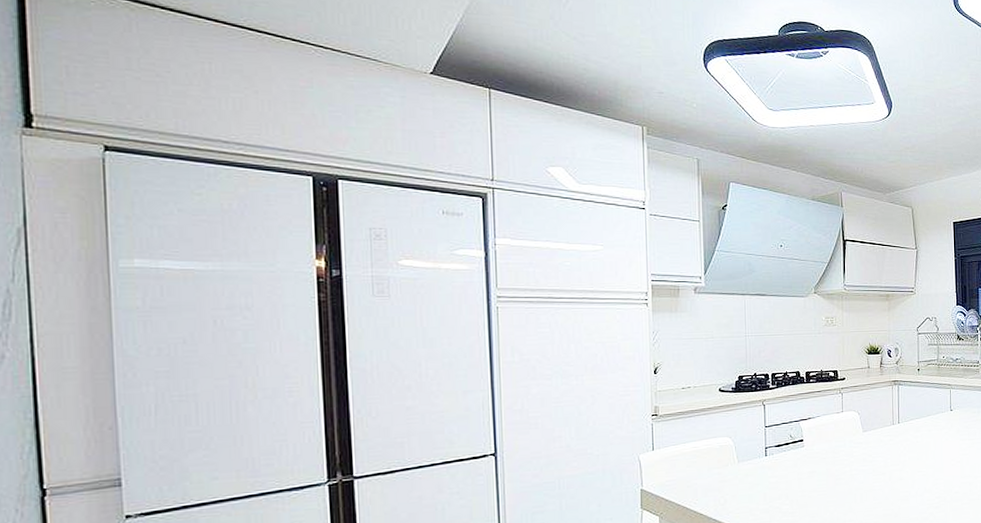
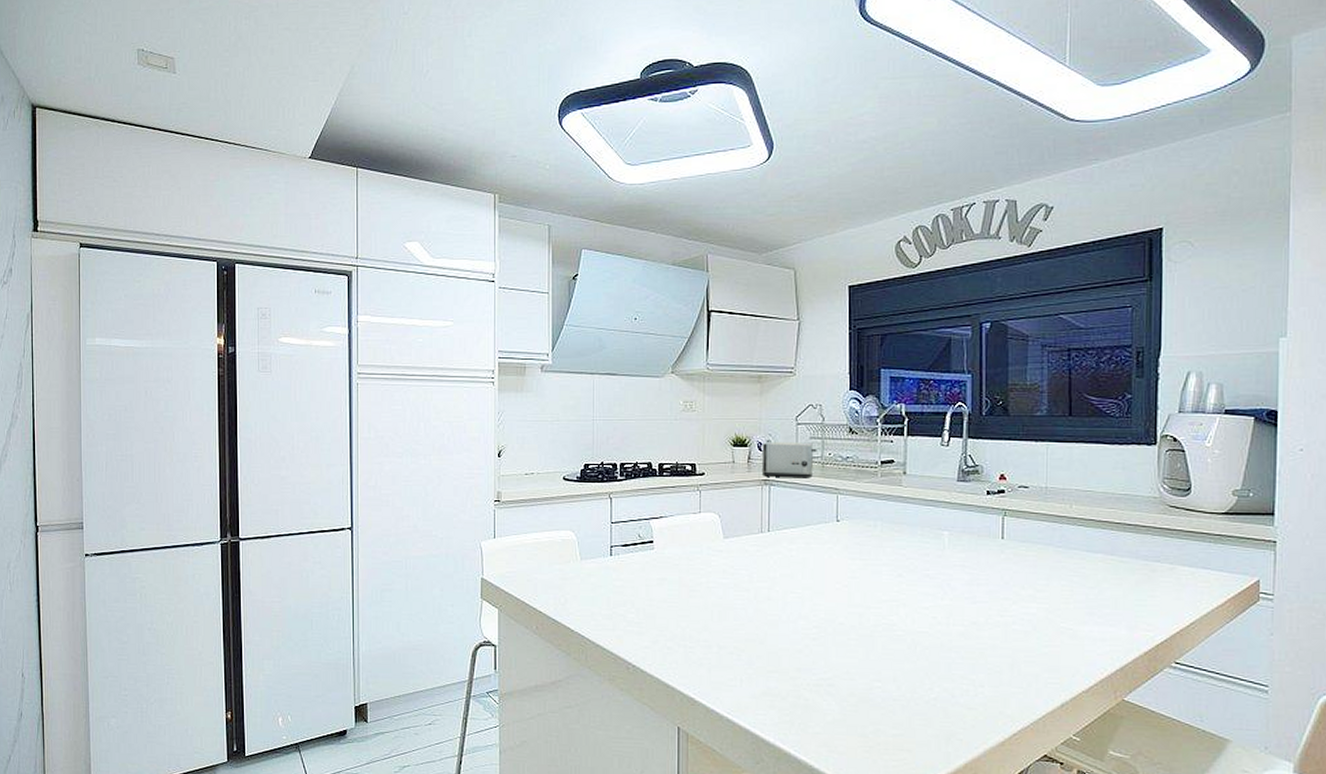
toaster: none [891,348,934,378] -> present [761,442,817,478]

